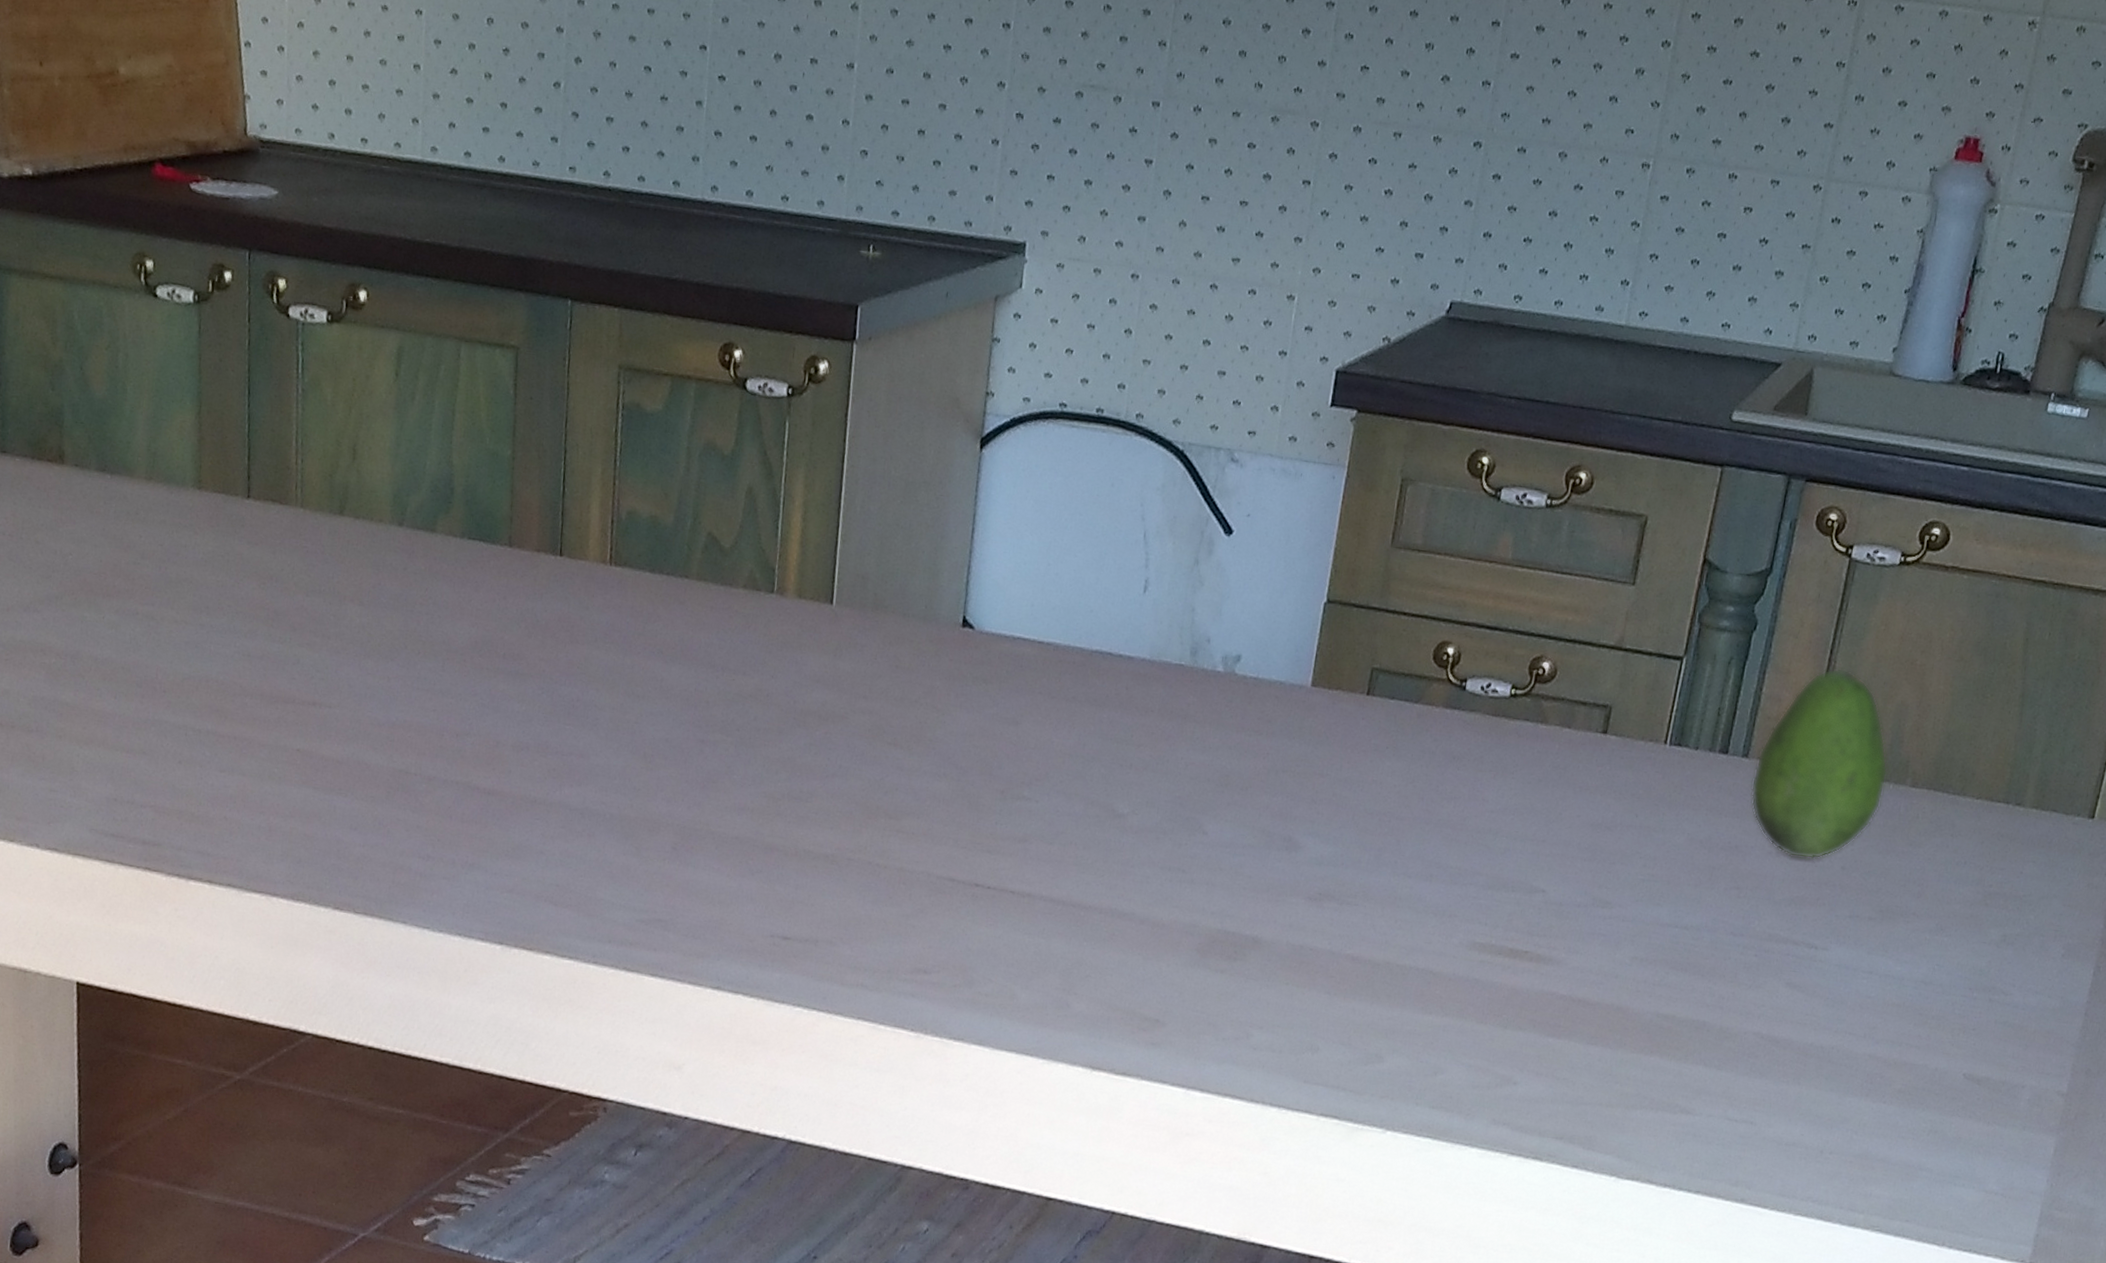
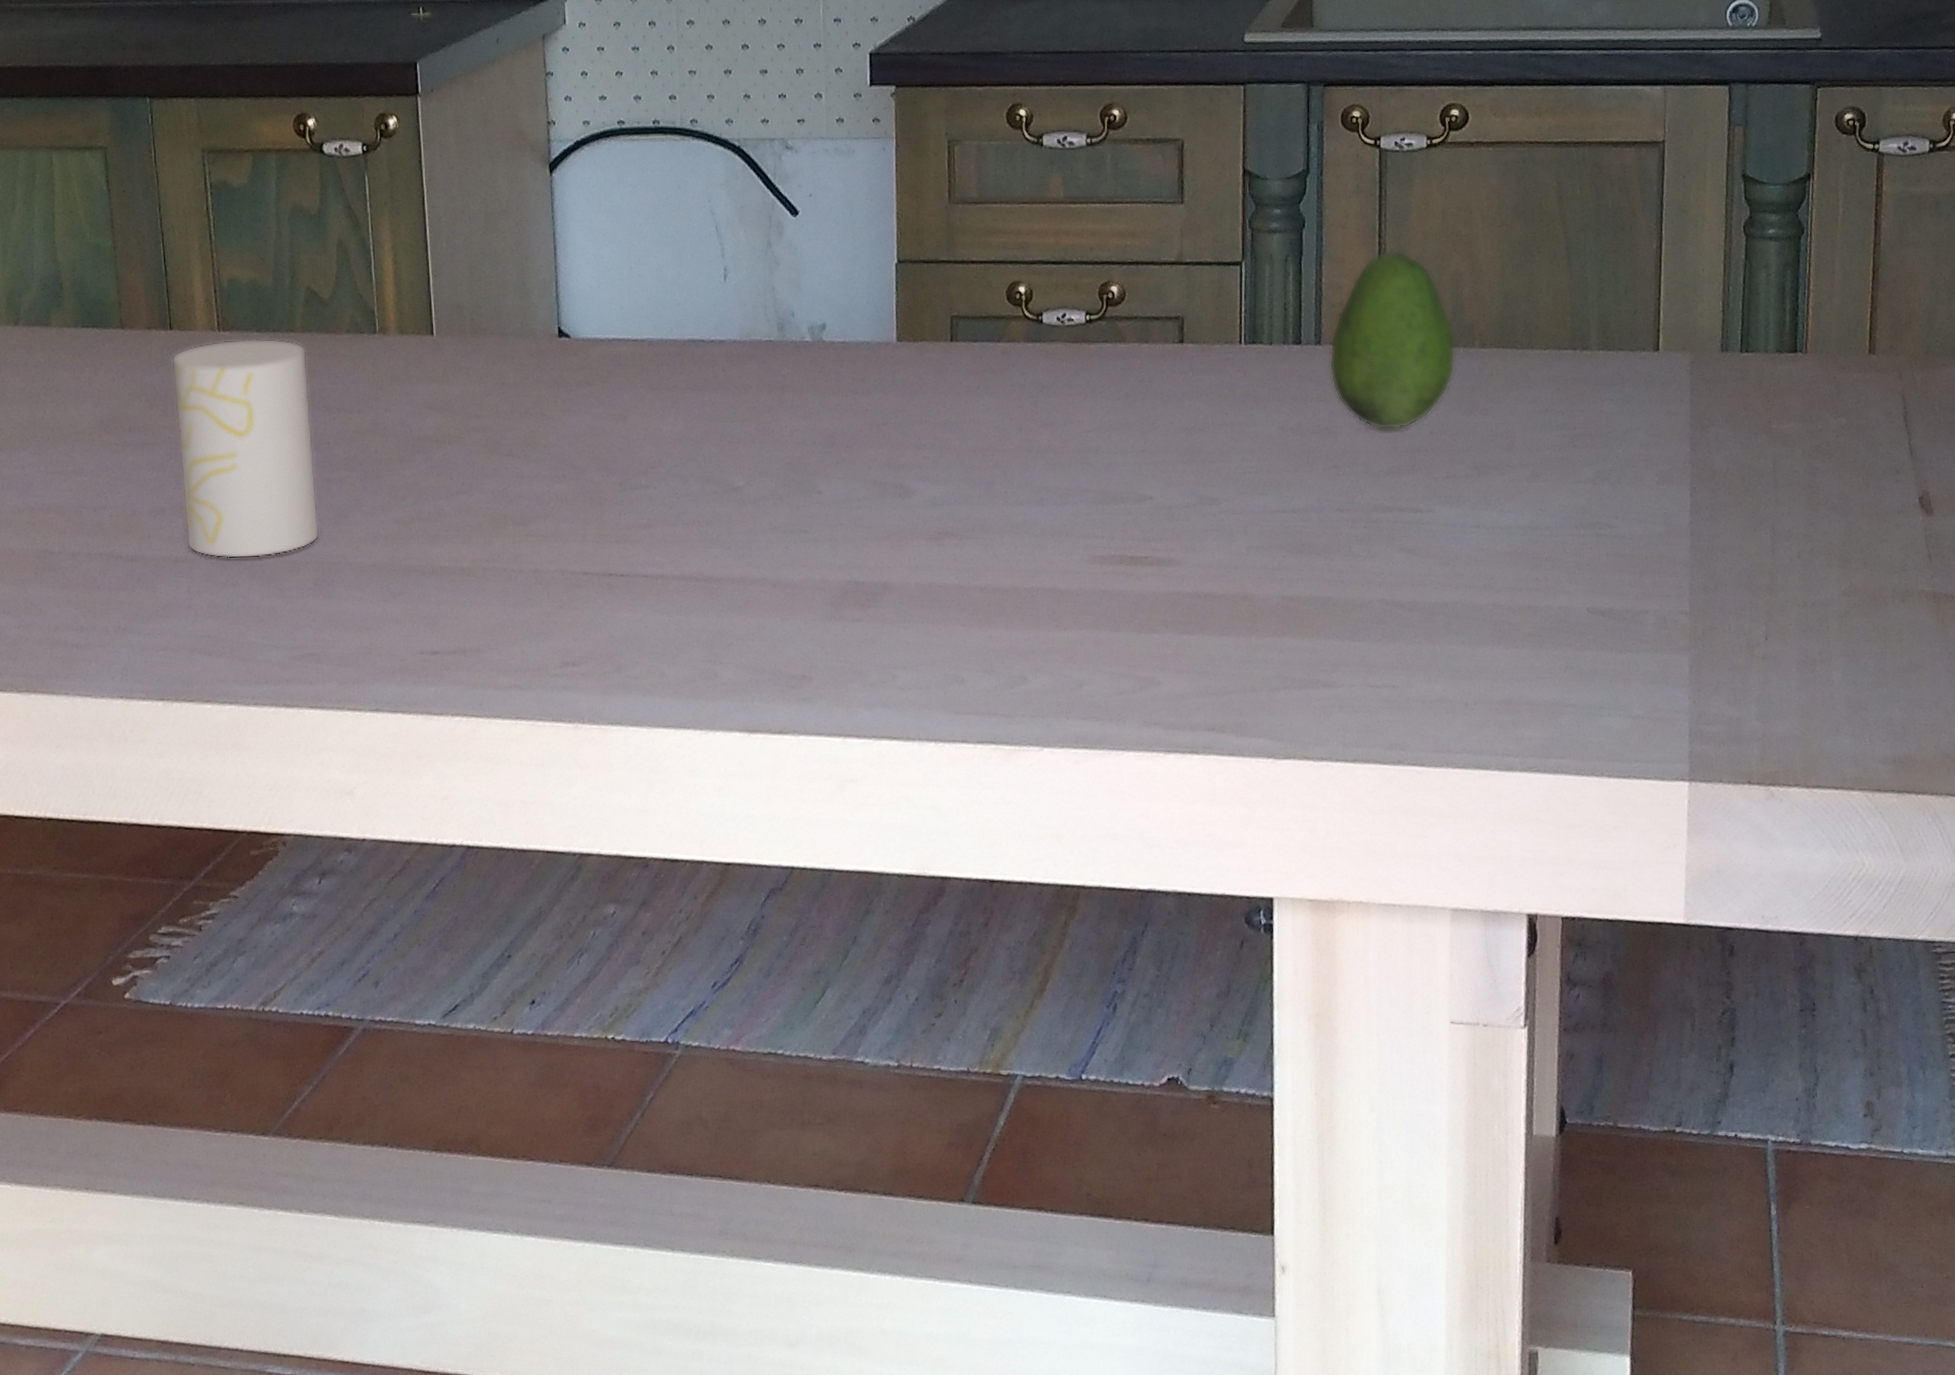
cup: none [547,575,699,812] -> present [172,338,320,559]

